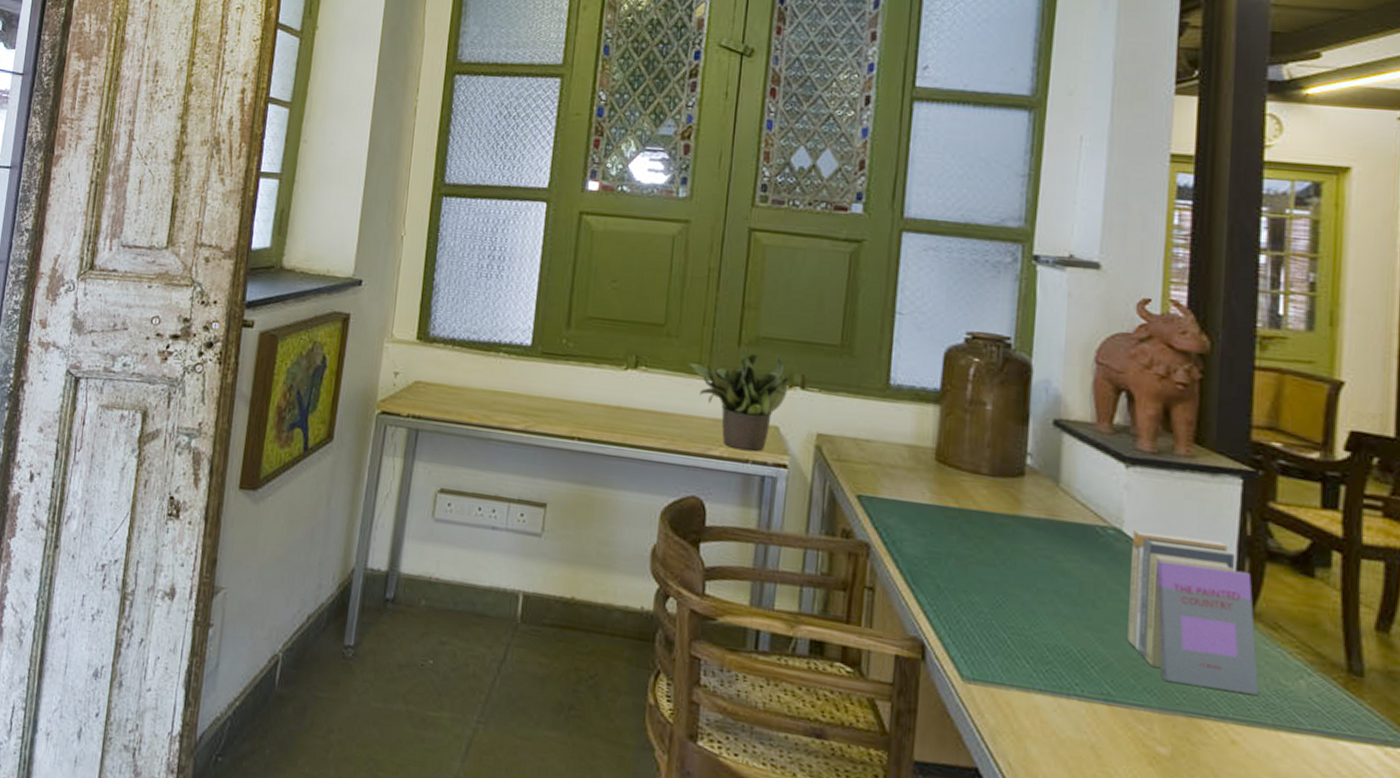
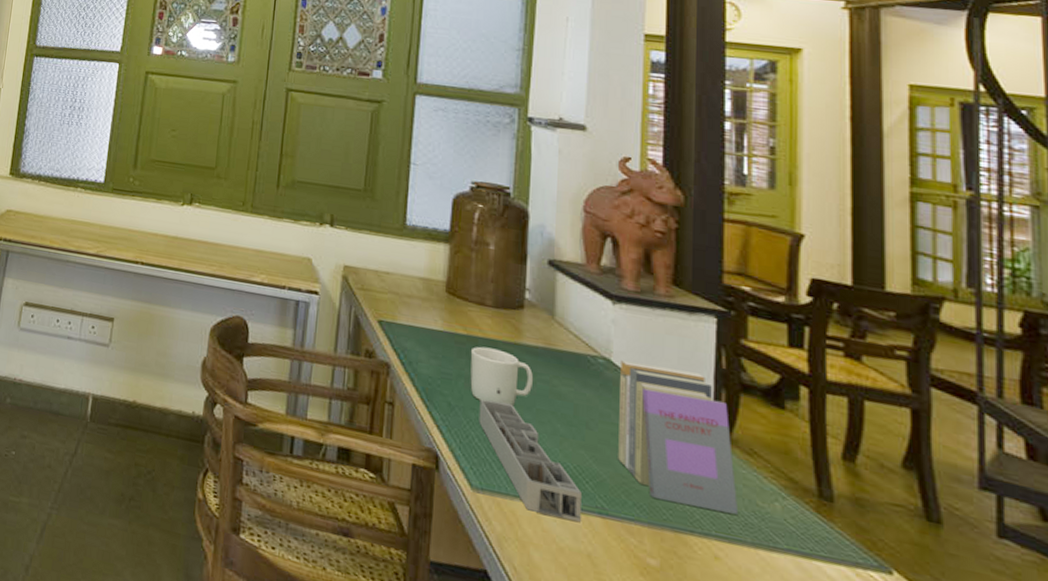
potted plant: present [688,348,790,451] -> none [235,190,321,279]
mug: none [961,520,1035,587] -> present [470,346,534,407]
architectural model: none [971,580,1086,712] -> present [479,399,582,523]

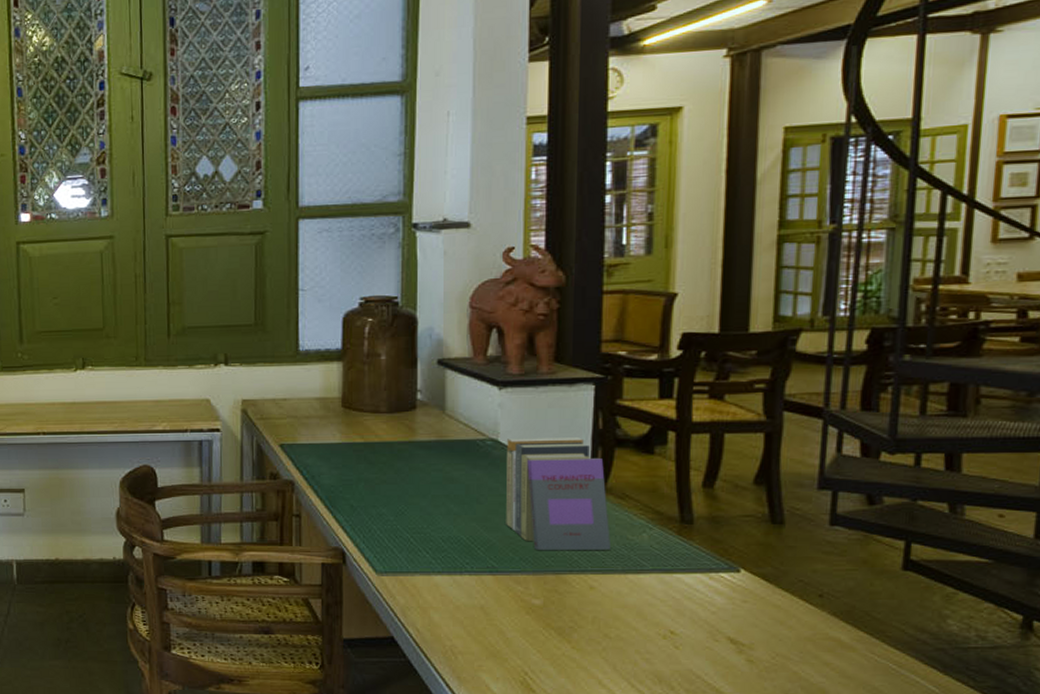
mug: present [470,346,534,407] -> none [368,450,428,498]
architectural model: present [479,399,582,523] -> none [379,495,474,583]

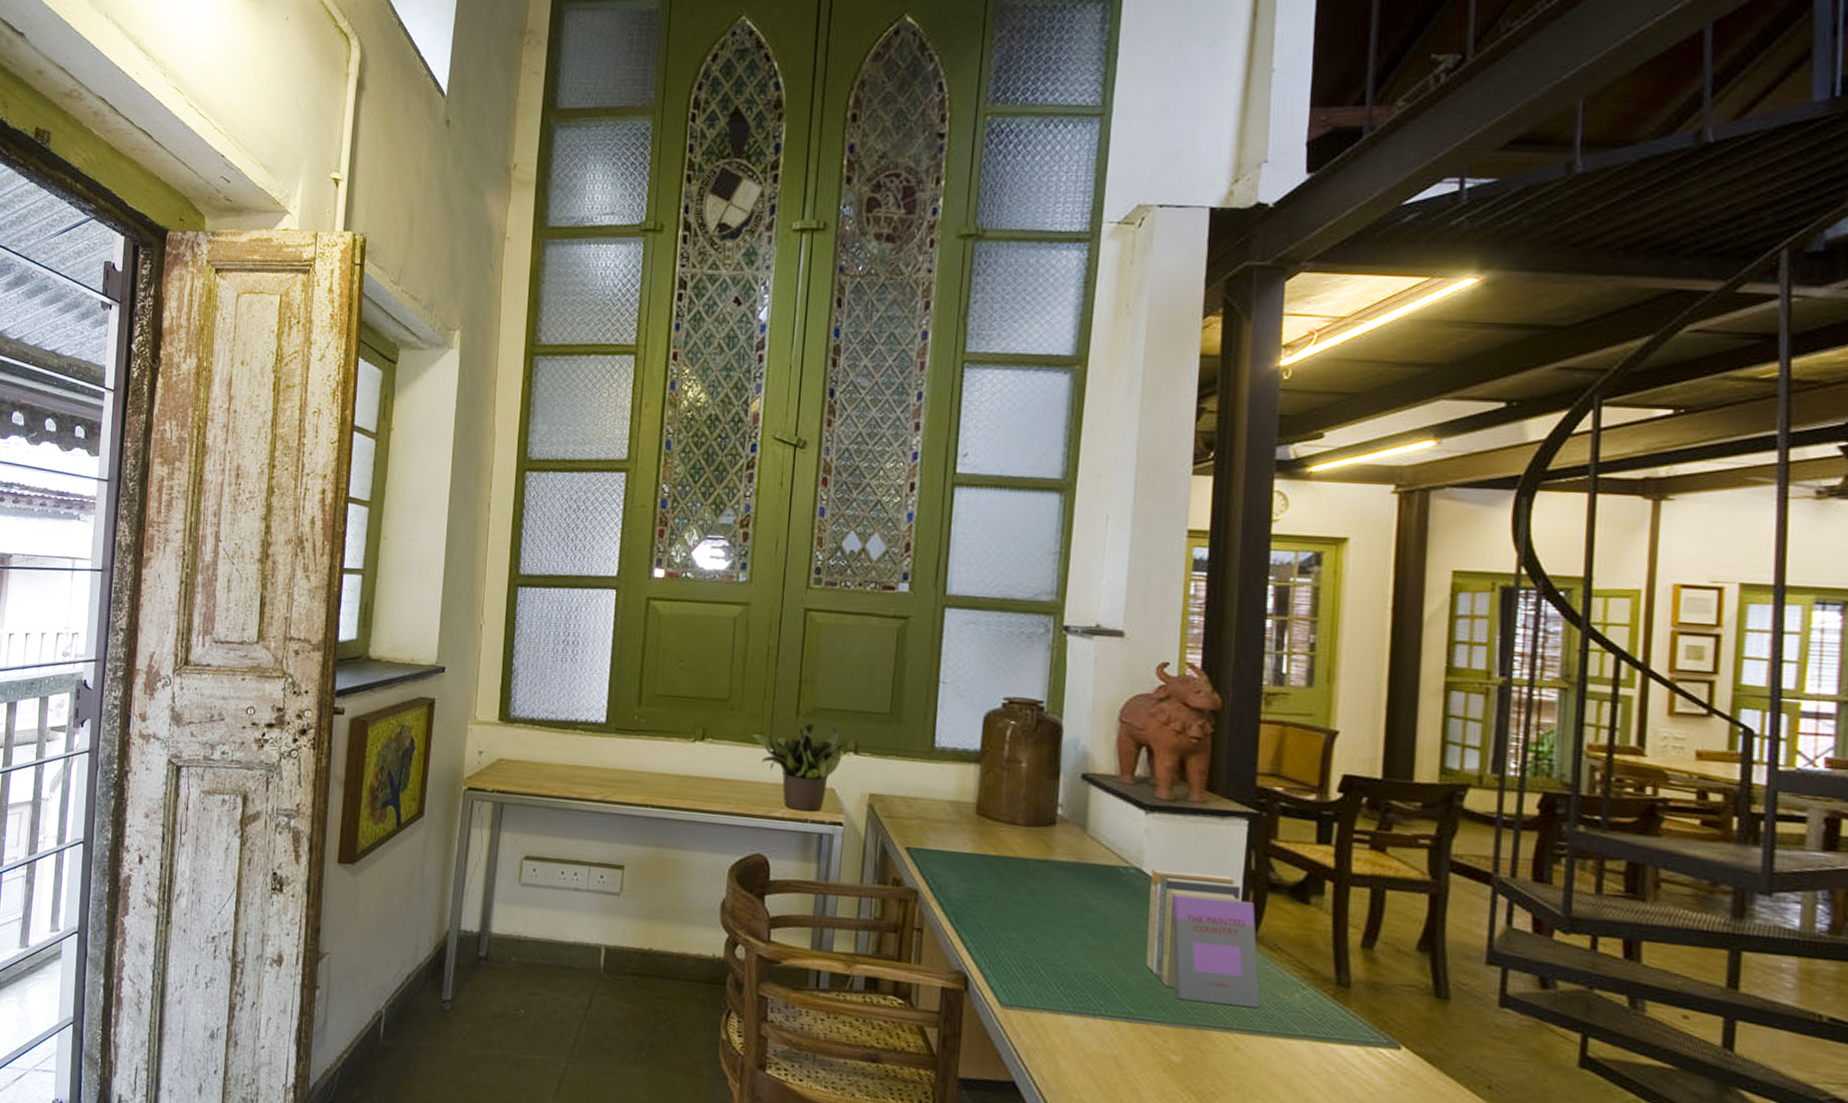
potted plant: none [128,338,215,423] -> present [751,718,844,812]

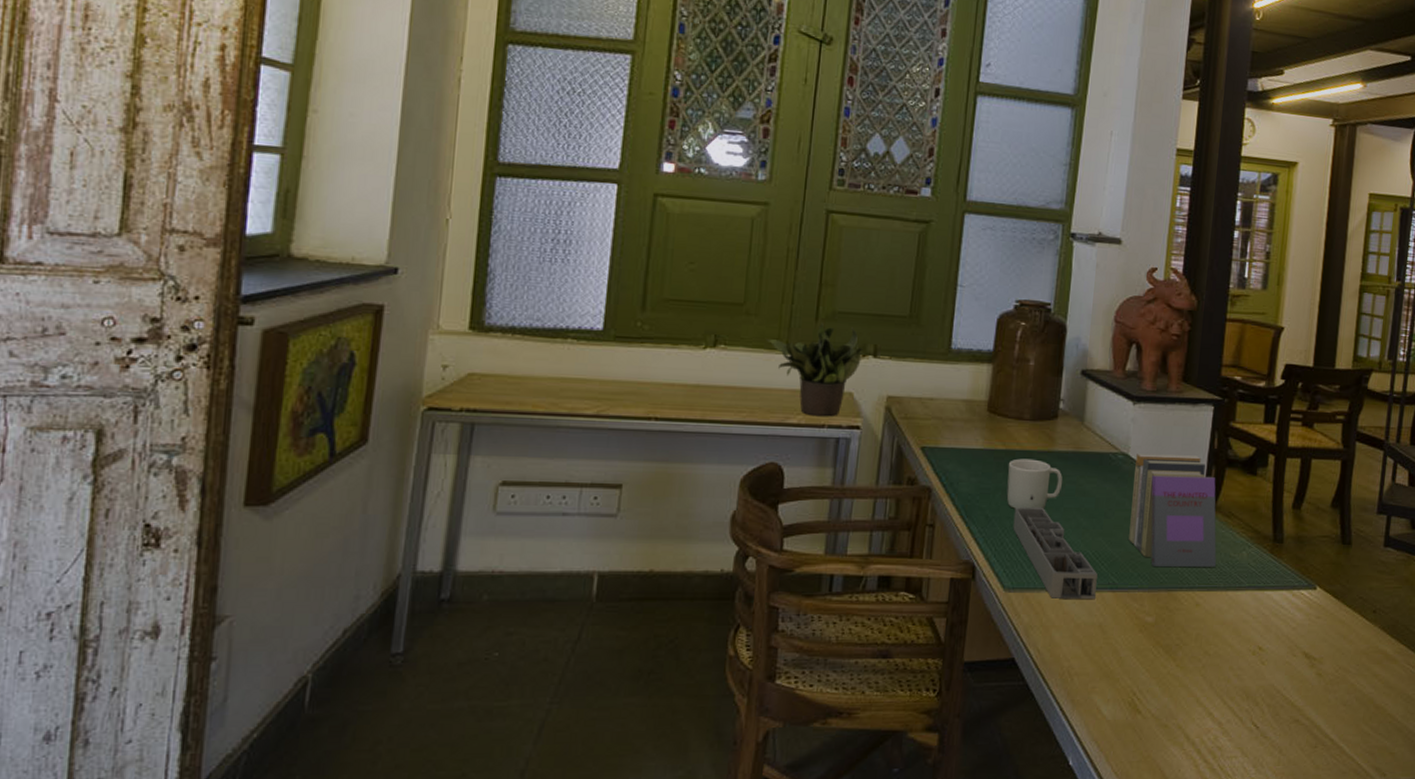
mug: none [1000,866,1065,923] -> present [1006,458,1063,509]
architectural model: none [1008,918,1109,1029] -> present [1013,506,1098,600]

